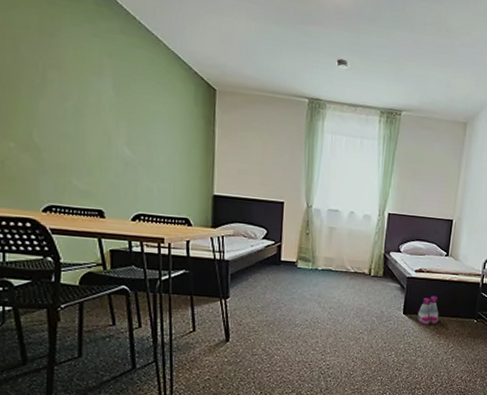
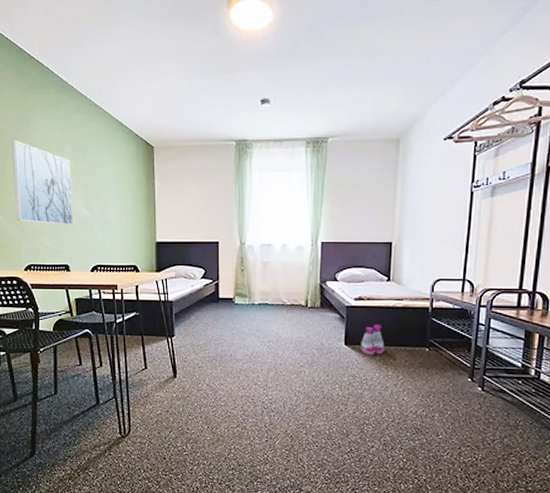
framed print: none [30,51,112,165] -> present [12,140,74,225]

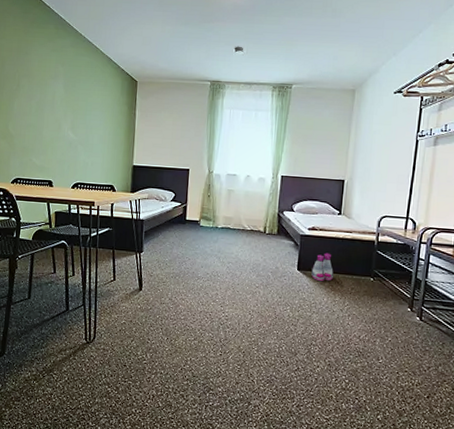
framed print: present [12,140,74,225] -> none [9,67,62,146]

